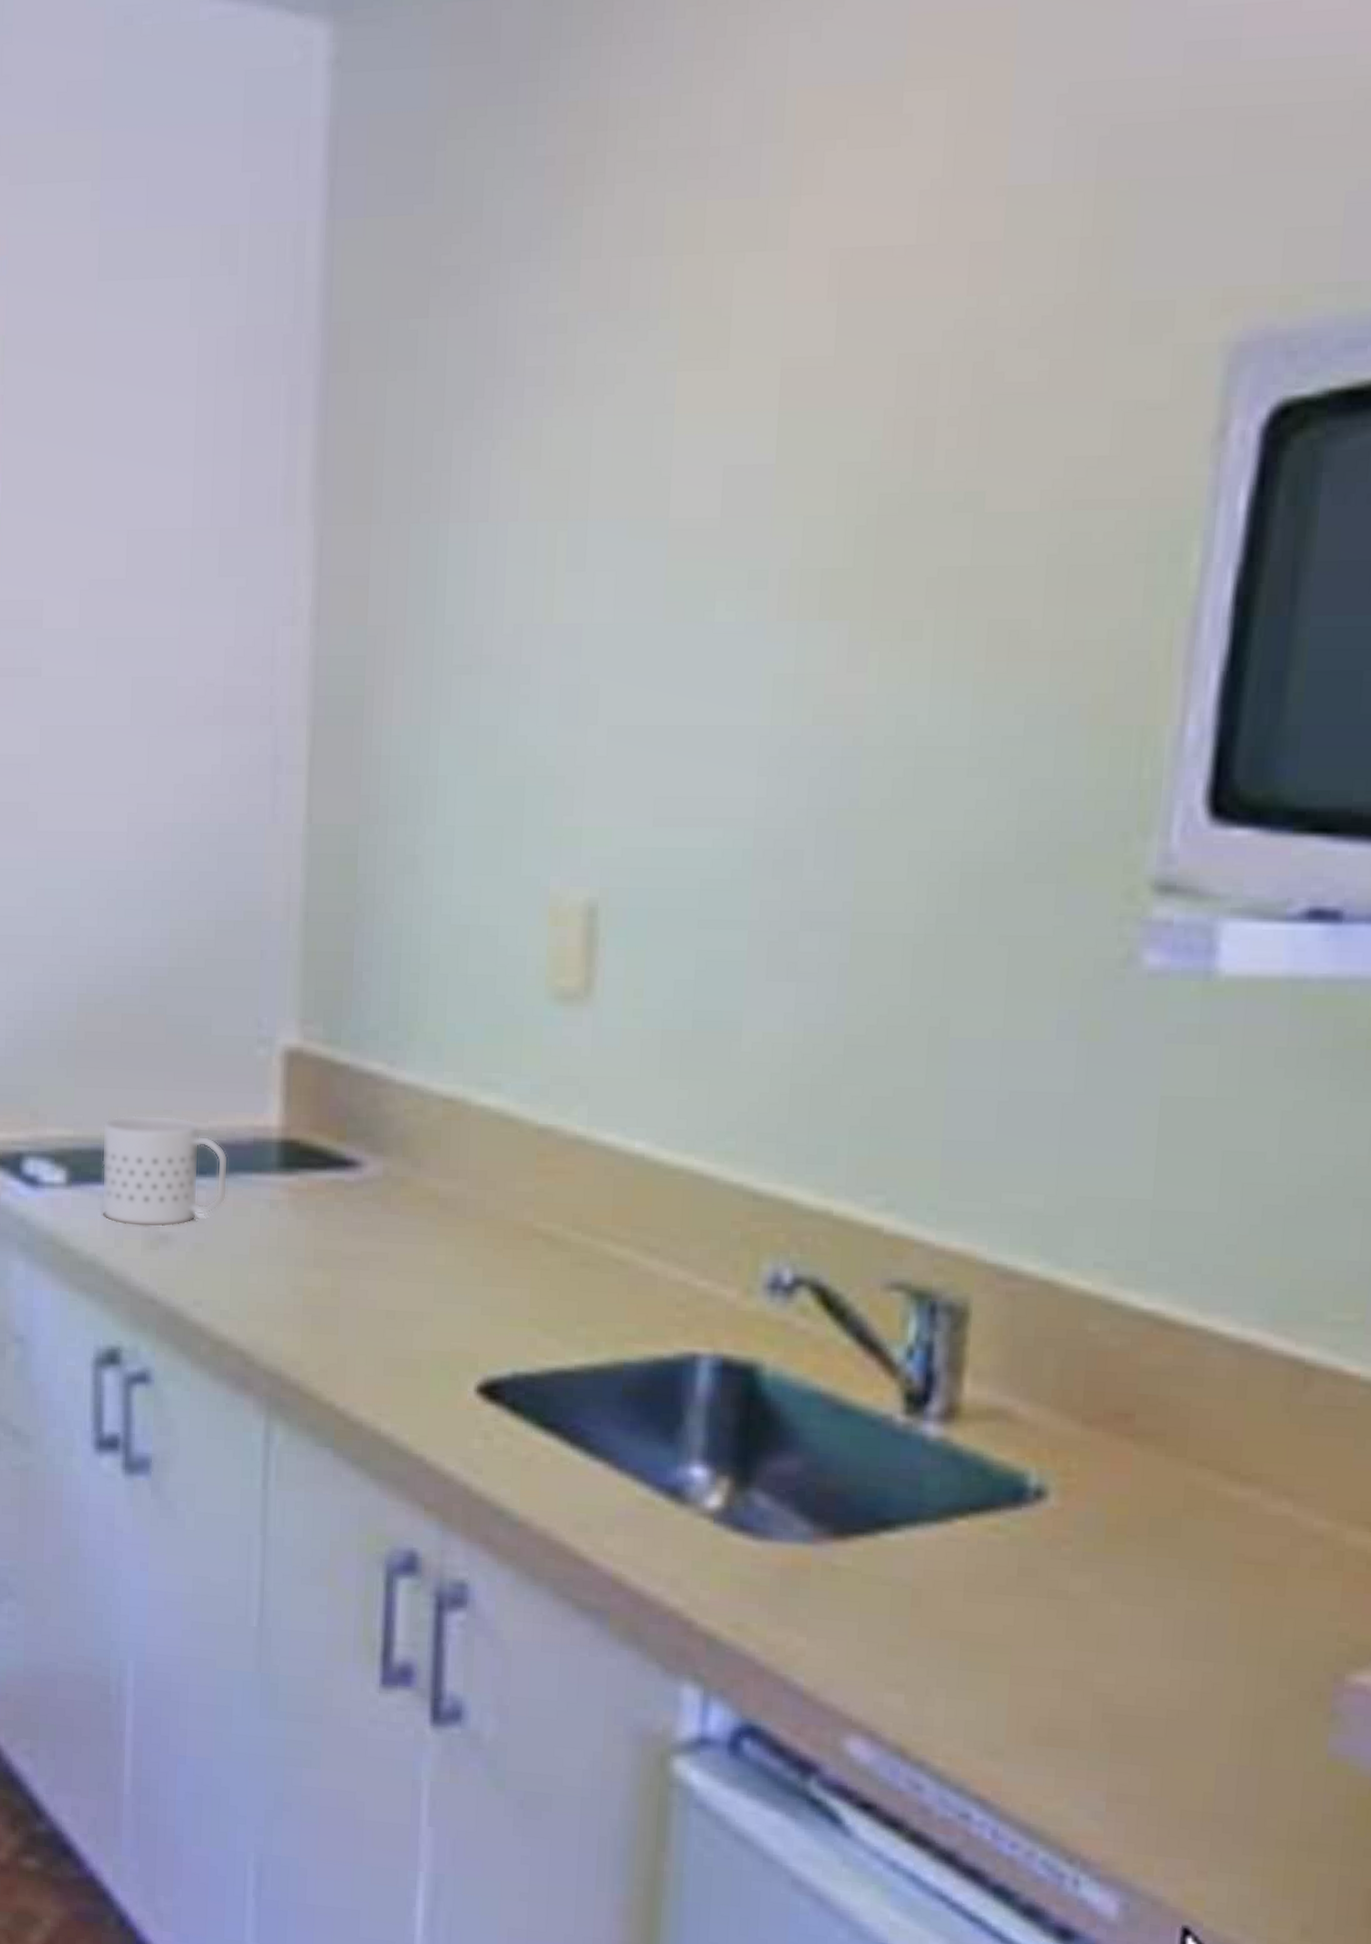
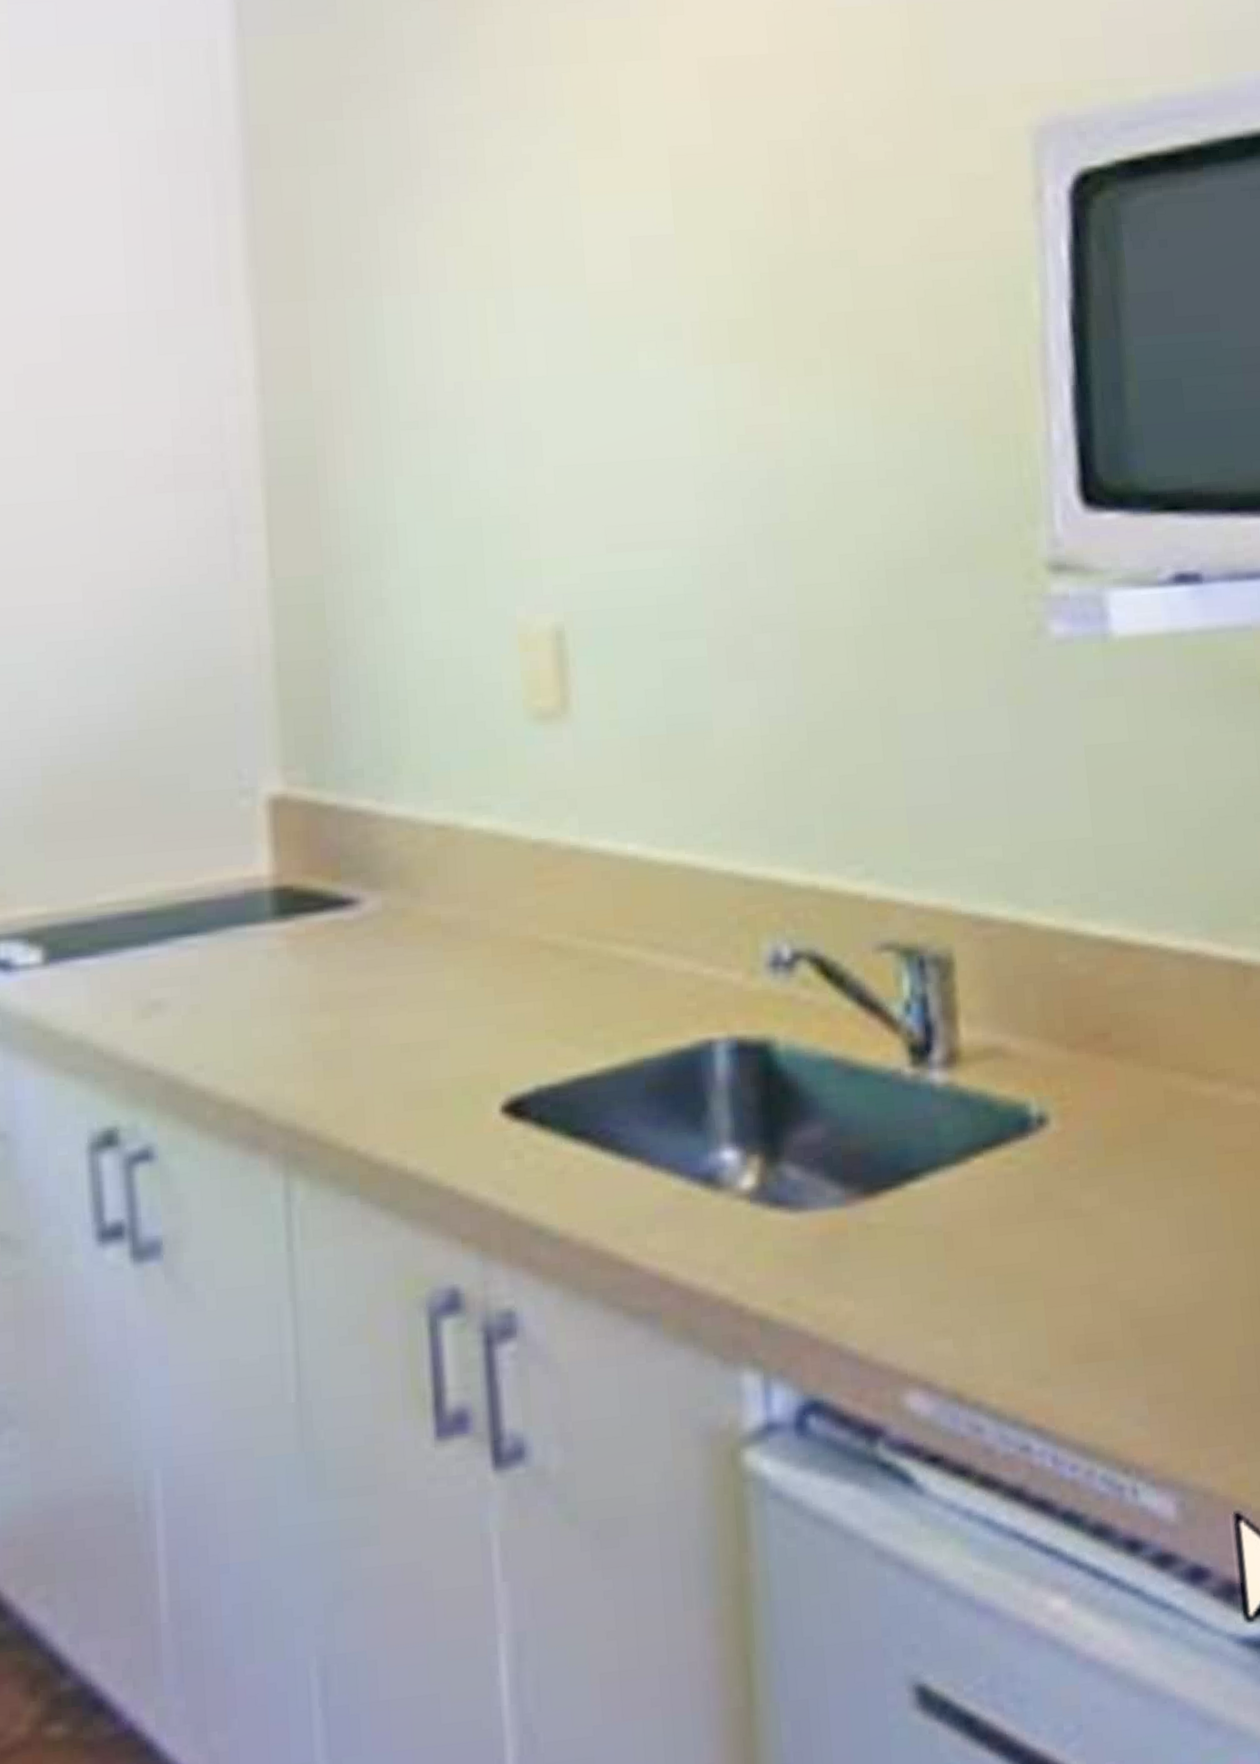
mug: present [101,1114,229,1228] -> none [79,878,222,998]

